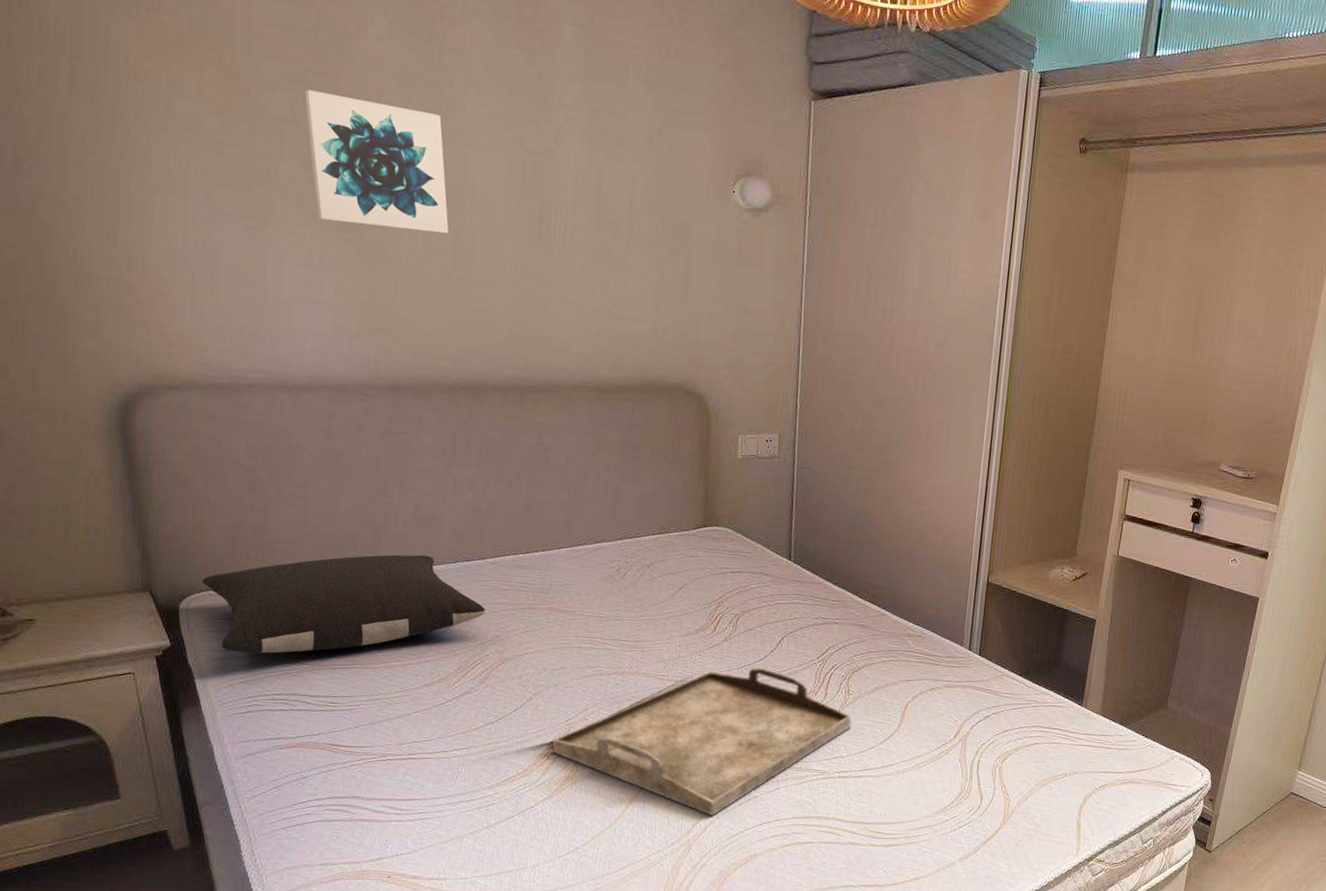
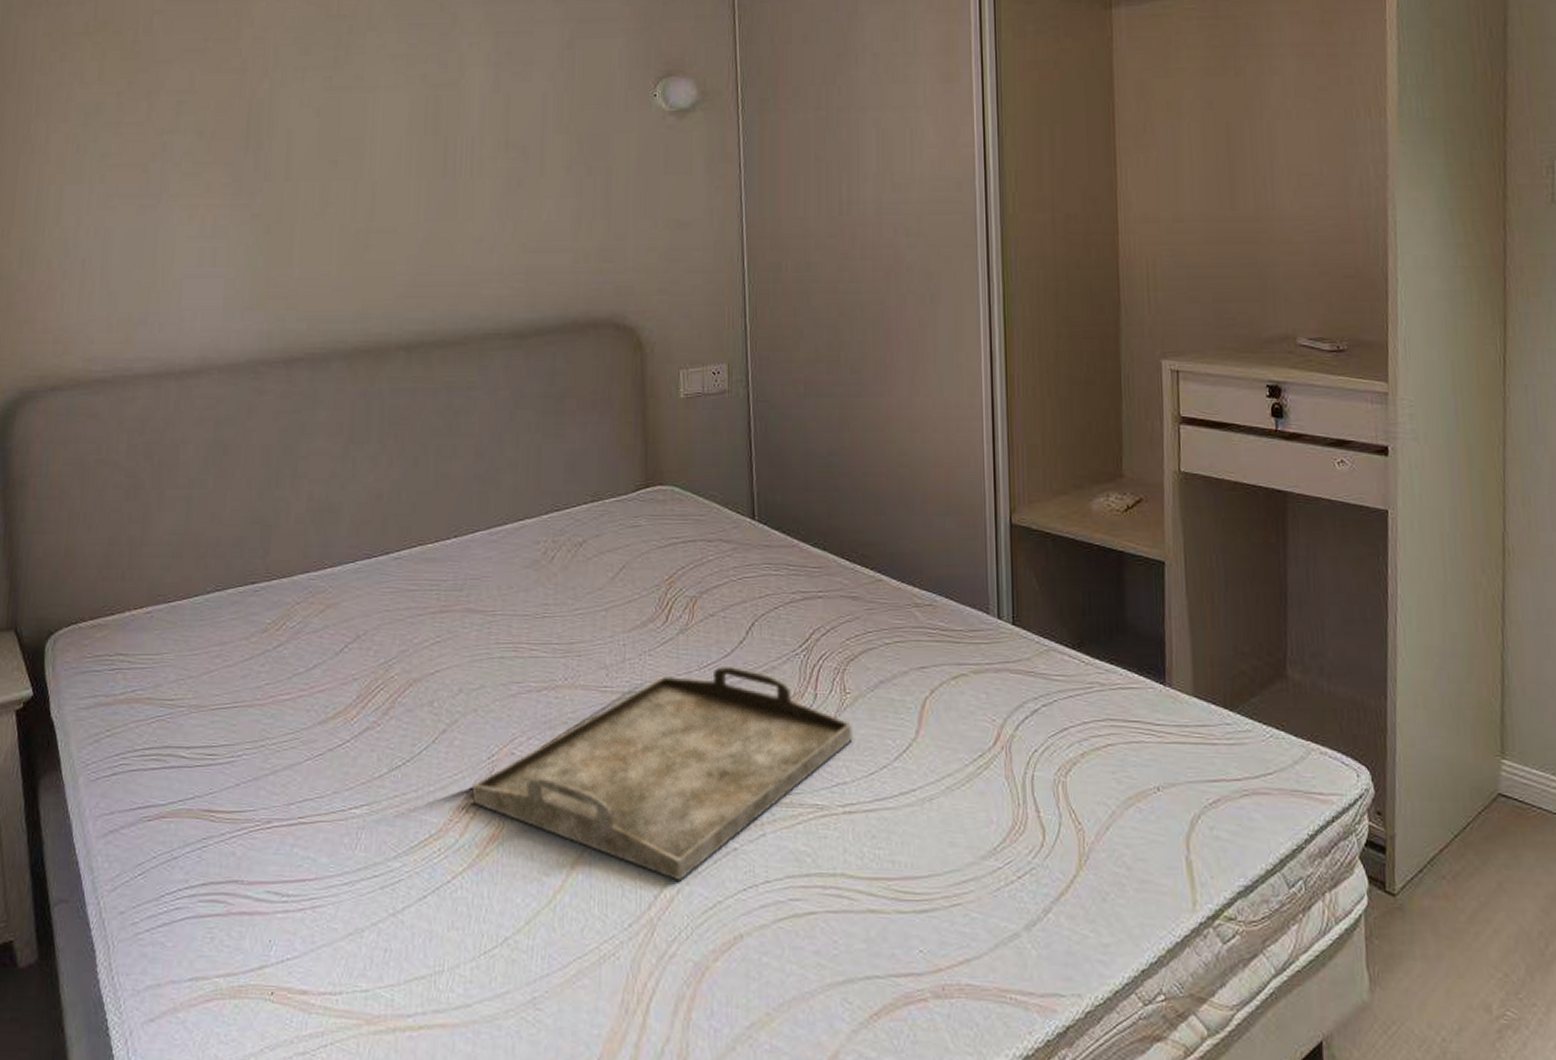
pillow: present [202,554,486,654] -> none [72,555,390,697]
wall art: present [304,89,449,234] -> none [203,57,348,188]

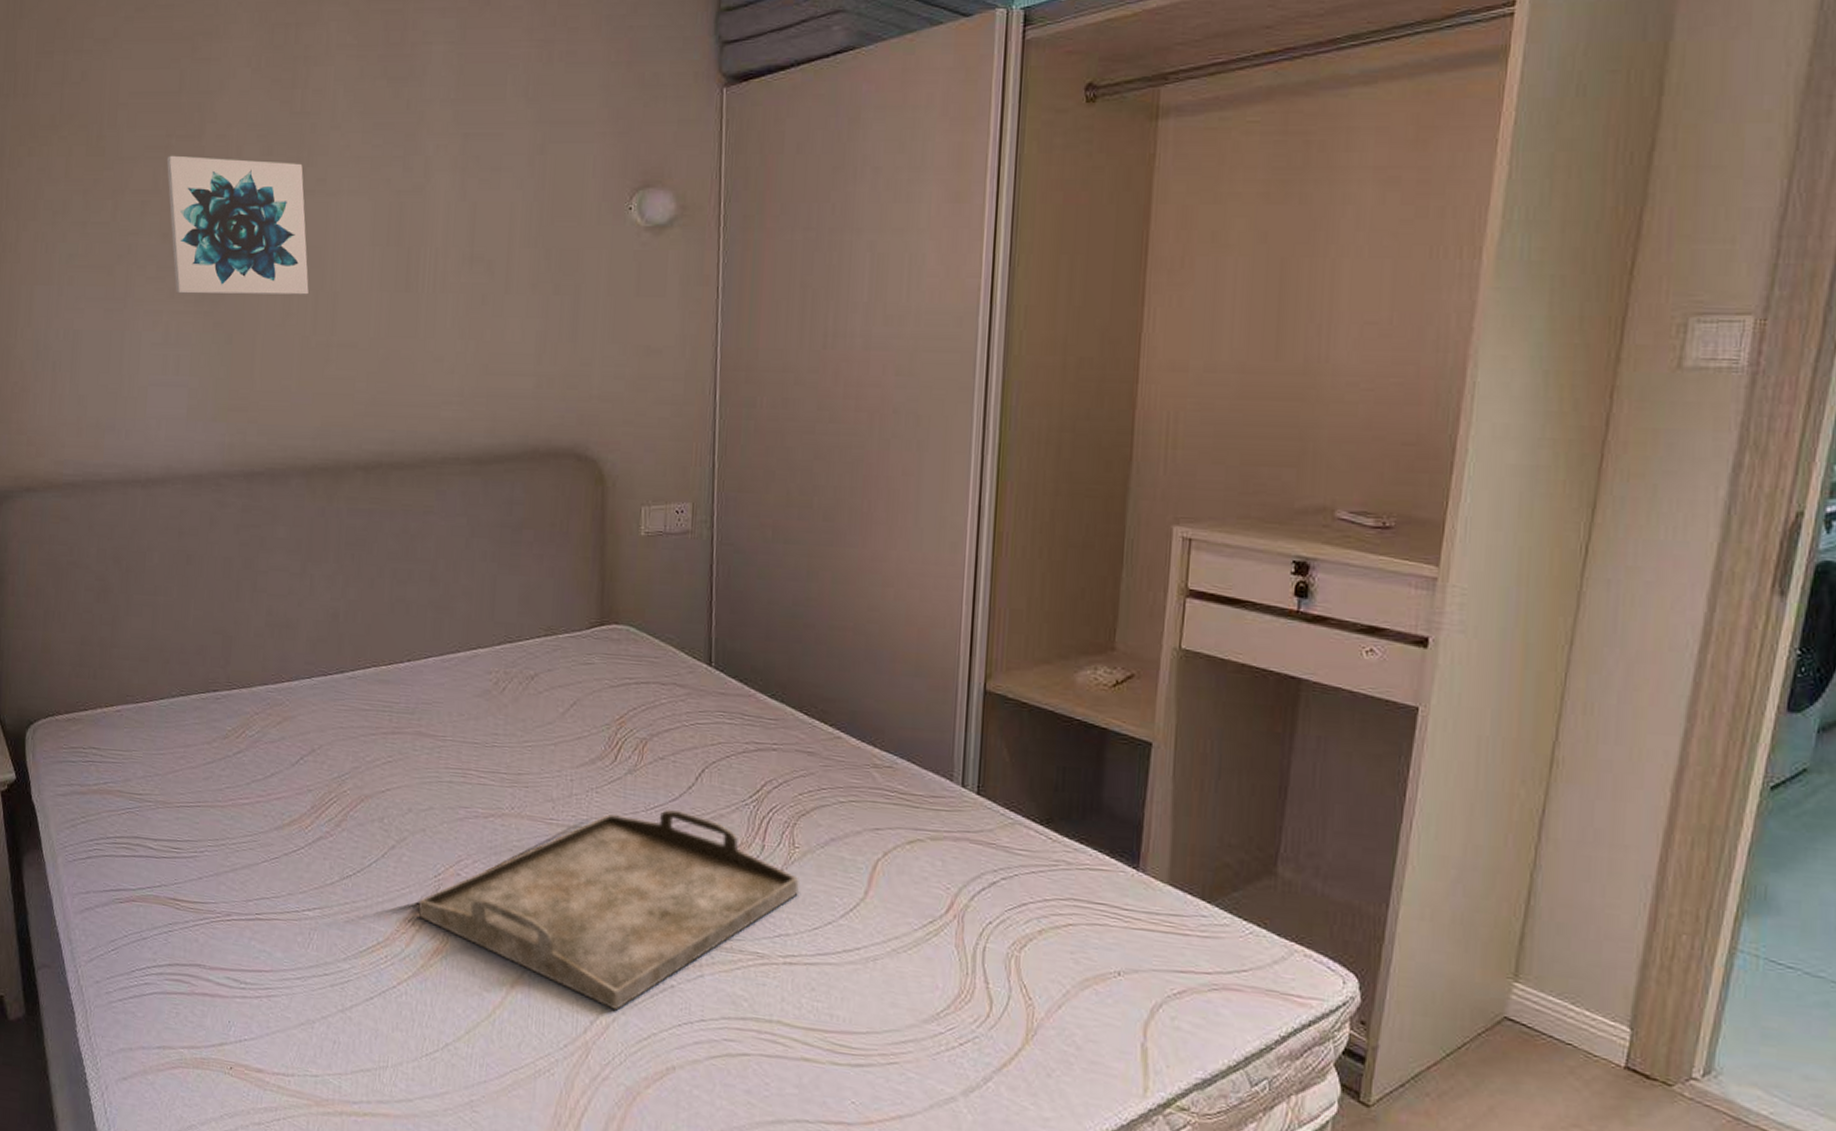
wall art: none [203,57,348,188] -> present [166,155,309,295]

